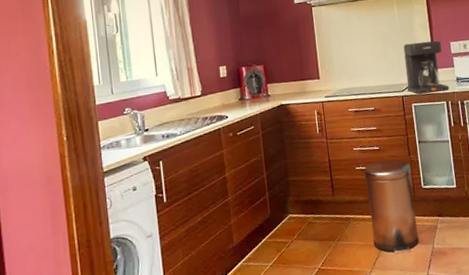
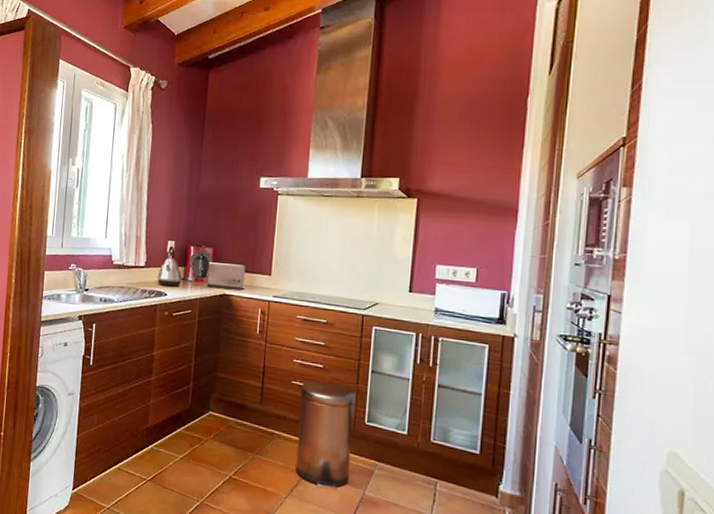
kettle: none [214,70,240,110] -> present [156,246,182,287]
toaster: none [261,73,299,102] -> present [207,260,249,291]
coffee maker: present [403,40,450,95] -> none [370,256,425,322]

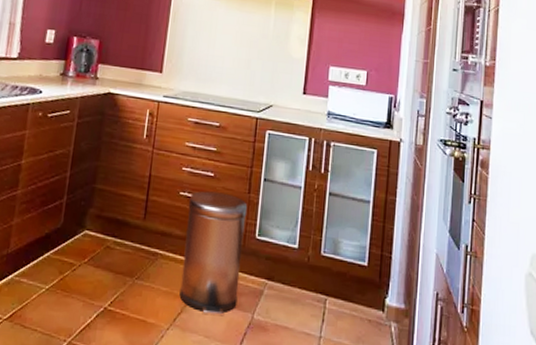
kettle: present [156,246,182,287] -> none [30,35,62,84]
toaster: present [207,260,249,291] -> none [89,54,138,89]

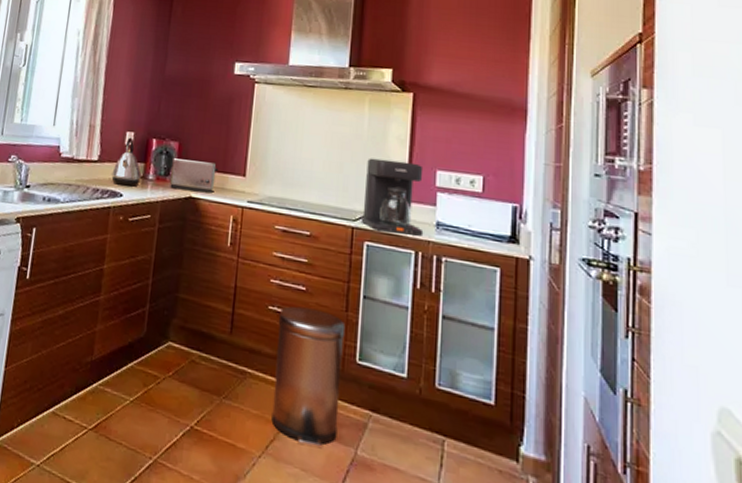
kettle: none [30,35,62,84] -> present [110,137,141,187]
toaster: none [89,54,138,89] -> present [170,156,219,194]
coffee maker: none [264,55,319,126] -> present [360,158,424,238]

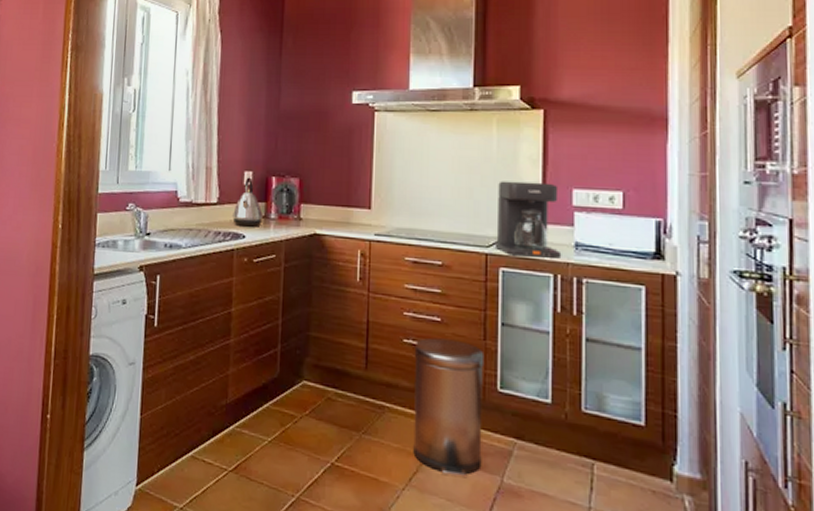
toaster: present [170,156,219,194] -> none [293,193,343,229]

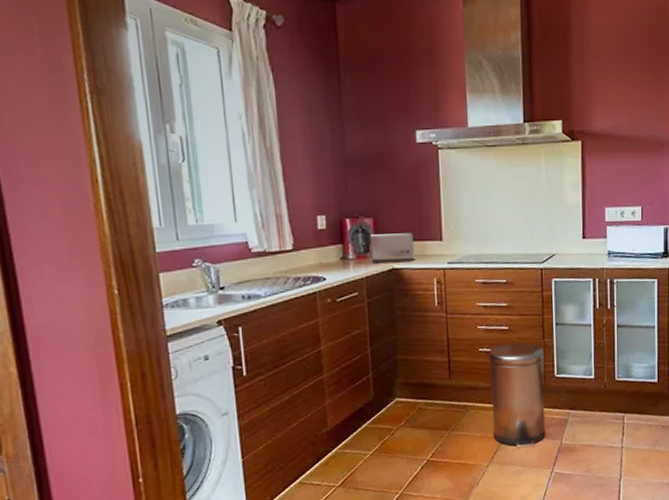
kettle: present [231,177,263,227] -> none [309,221,341,270]
toaster: none [293,193,343,229] -> present [370,231,417,264]
coffee maker: present [494,181,562,260] -> none [547,204,599,269]

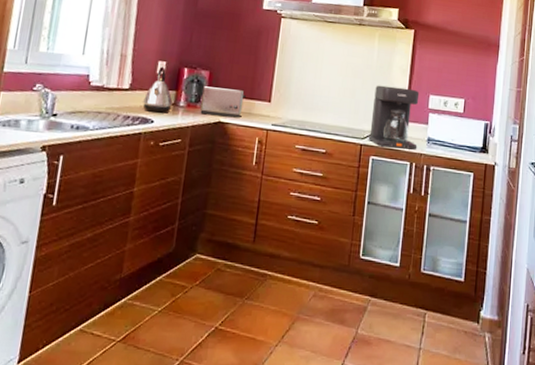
kettle: none [309,221,341,270] -> present [142,66,173,113]
pedal bin: present [488,342,546,449] -> none [287,214,352,332]
coffee maker: none [547,204,599,269] -> present [368,85,420,151]

